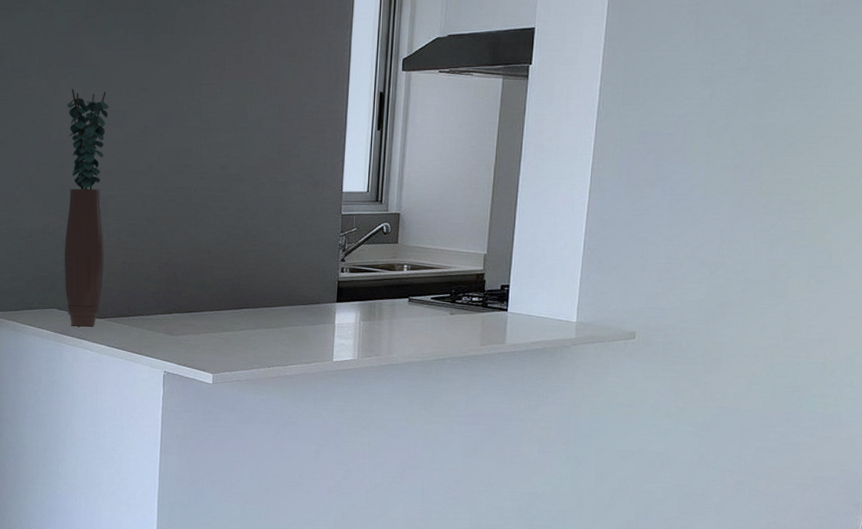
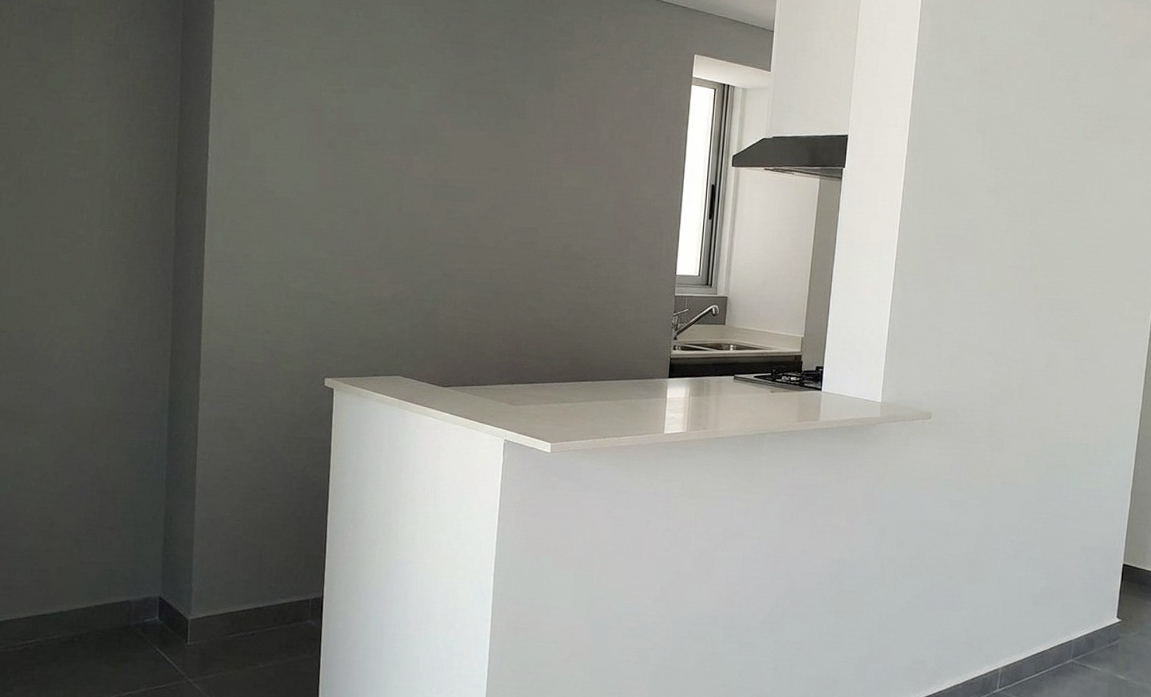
vase: present [63,88,109,327] -> none [410,164,460,395]

